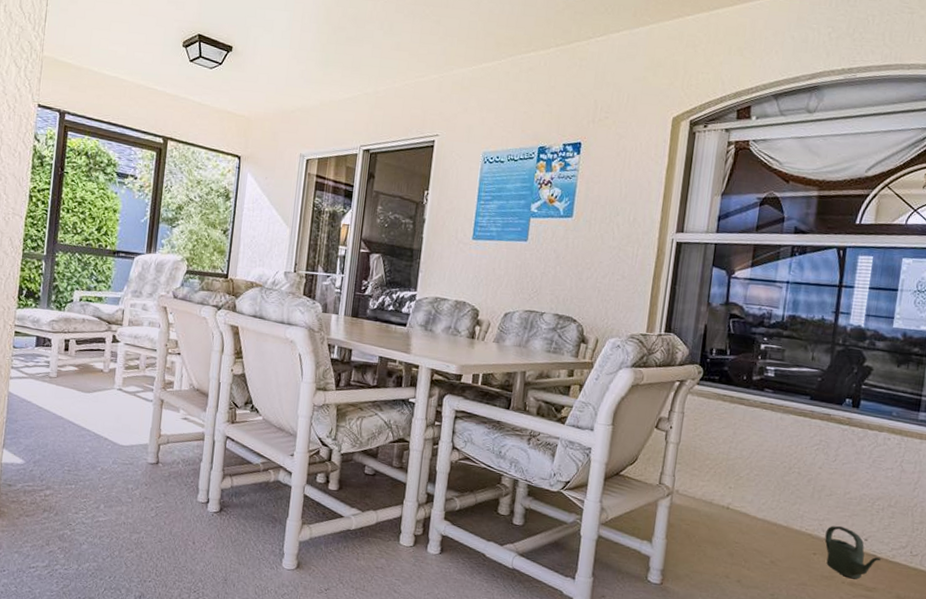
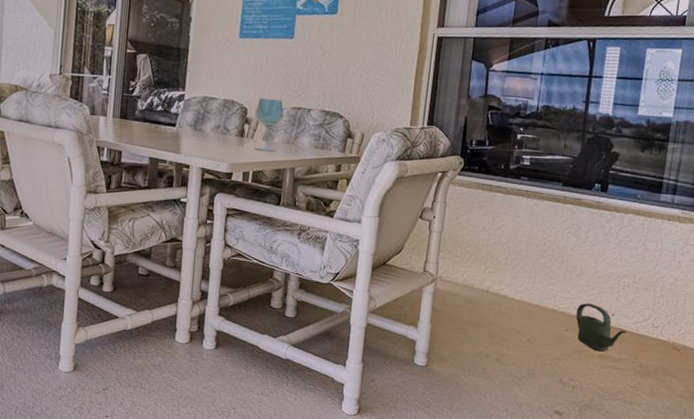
wine glass: none [486,300,516,355] -> present [255,98,284,152]

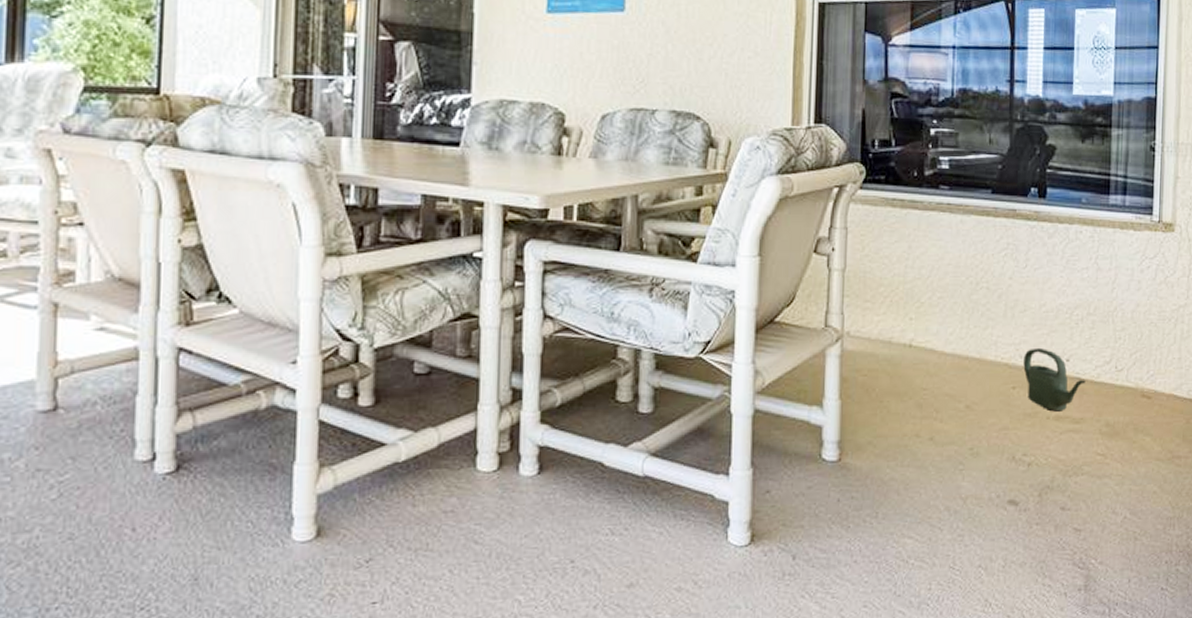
wine glass: present [255,98,284,152] -> none [576,98,618,174]

